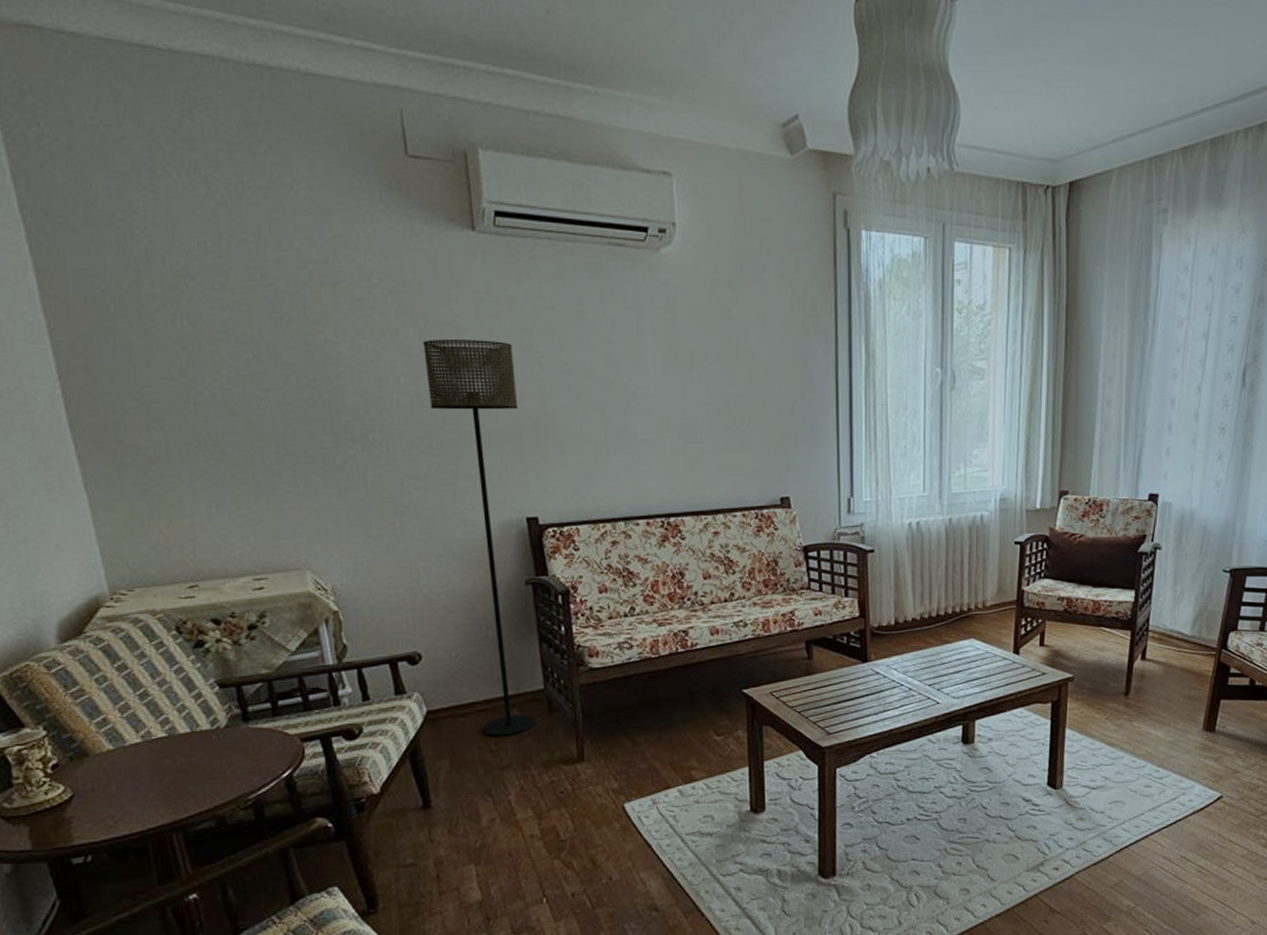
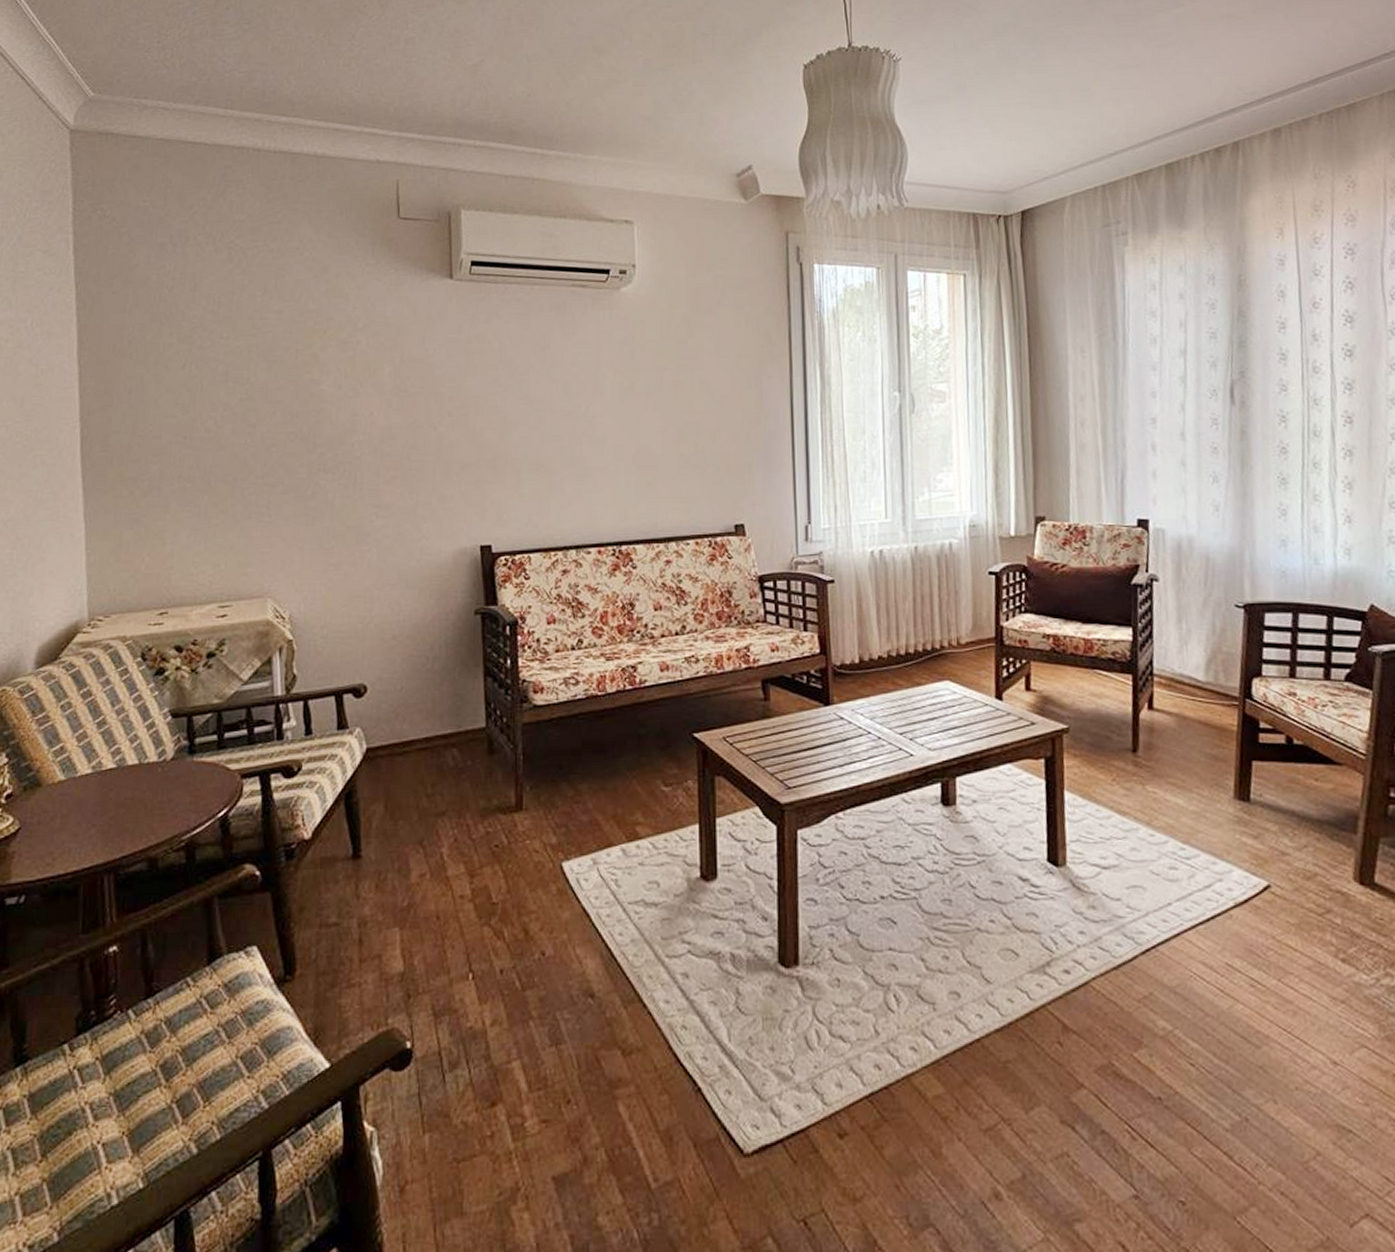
floor lamp: present [423,340,536,736] -> none [397,375,480,778]

